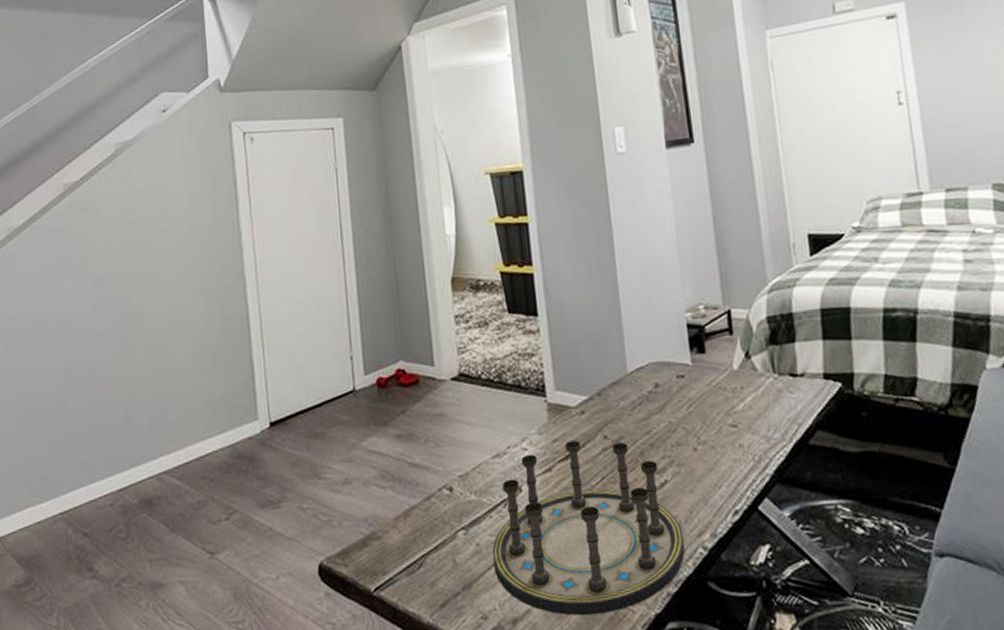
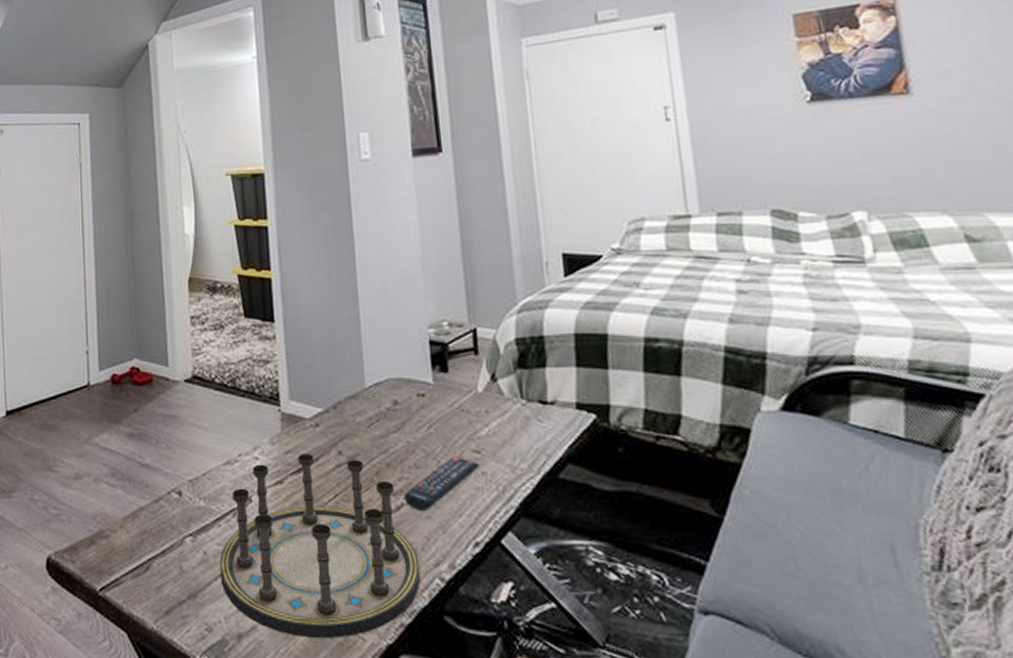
remote control: none [666,431,737,487] -> present [403,456,480,512]

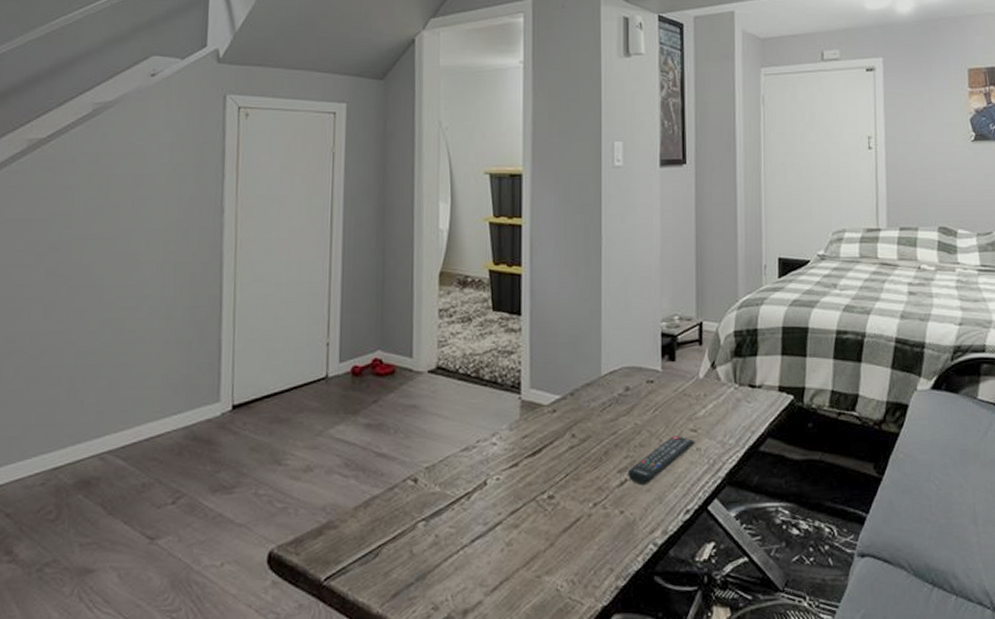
board game: present [219,454,421,639] -> none [450,438,637,608]

